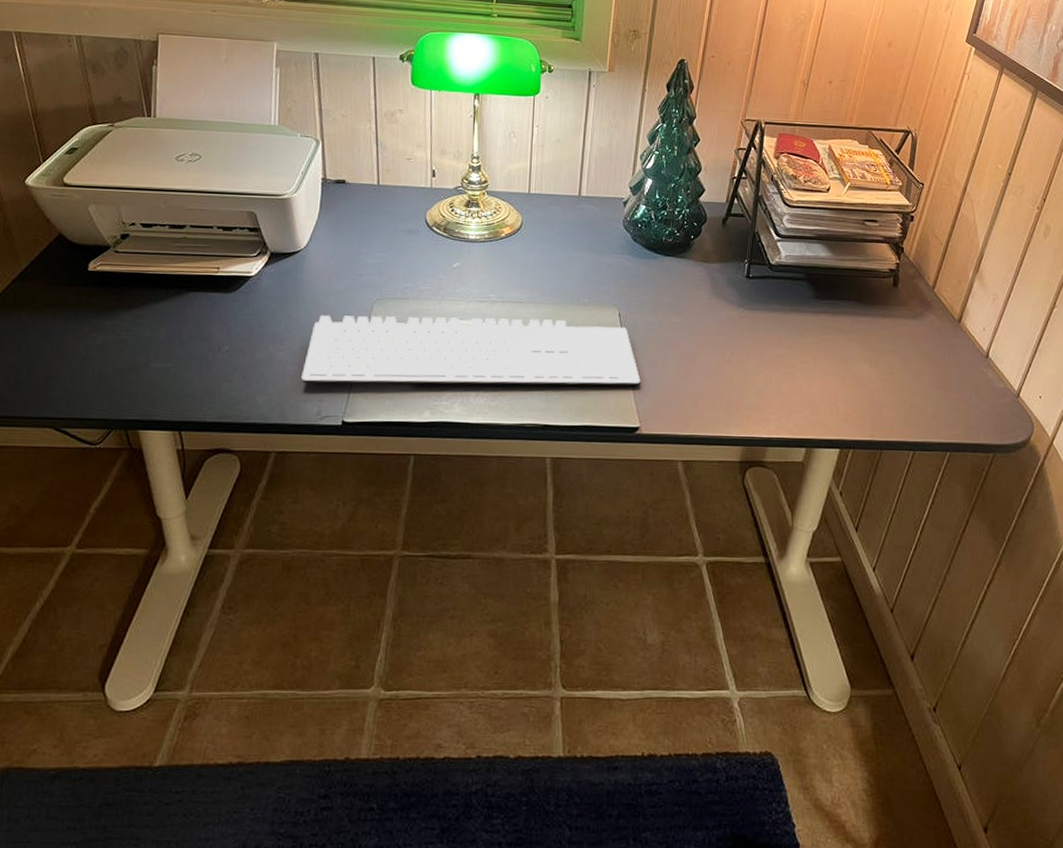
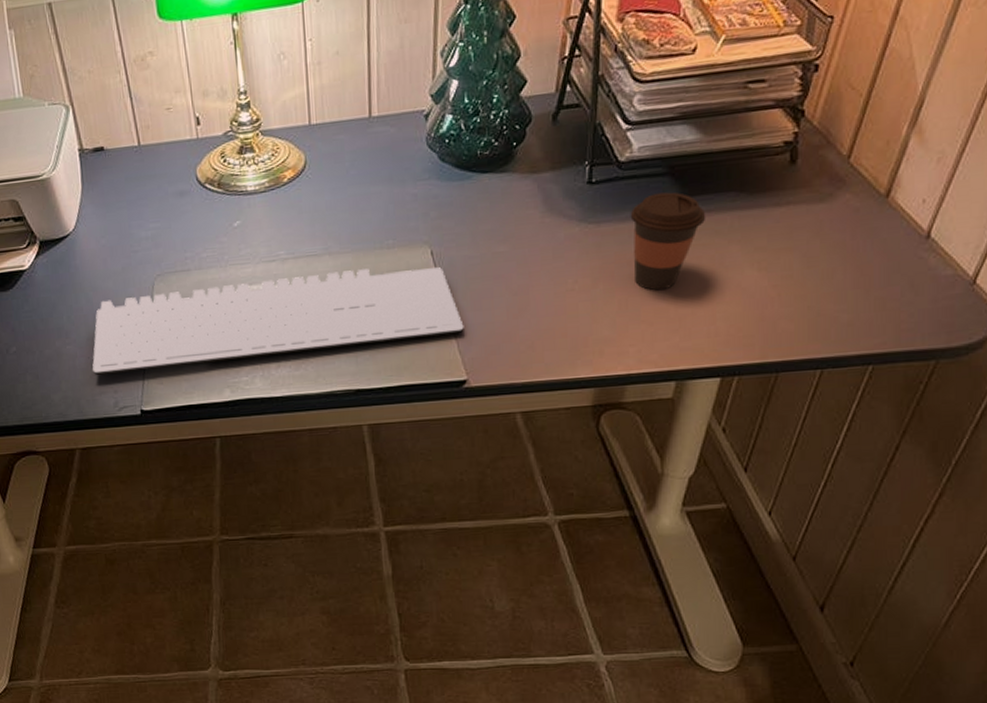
coffee cup: none [777,293,833,371] -> present [630,192,706,291]

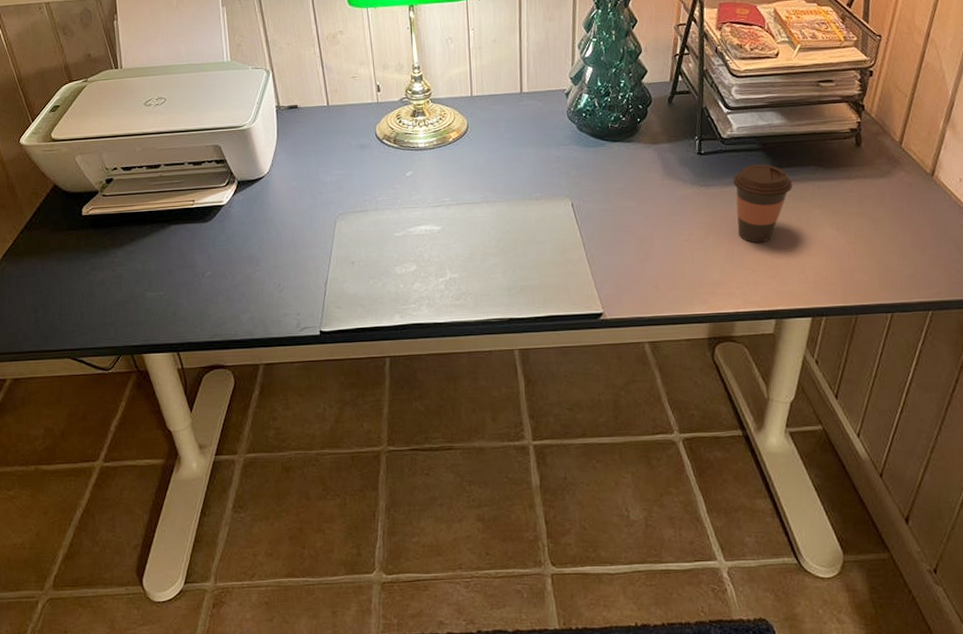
keyboard: present [92,267,464,375] -> none [279,216,600,299]

